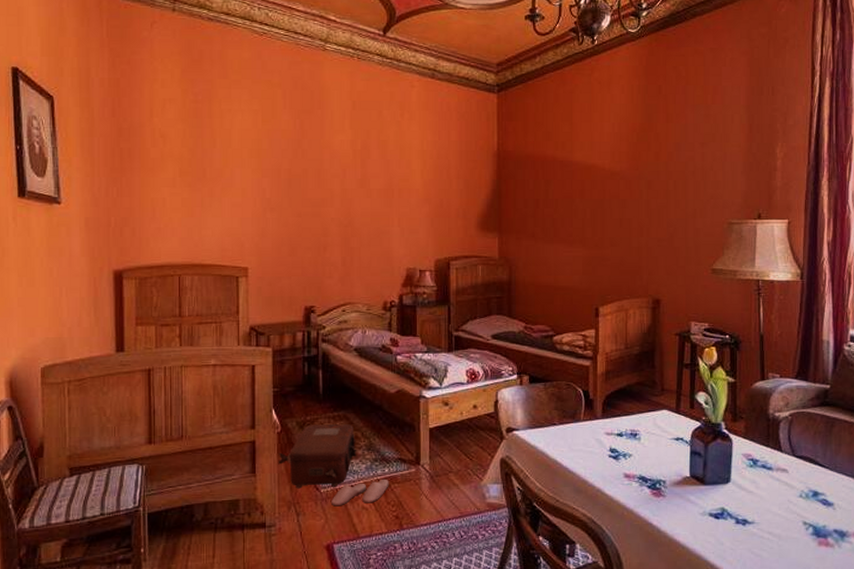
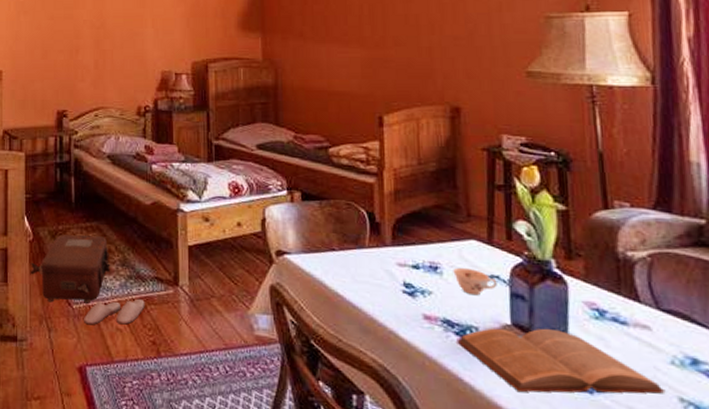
teacup: none [649,433,681,455] -> present [453,267,497,296]
book: none [649,477,795,529] -> present [457,328,666,394]

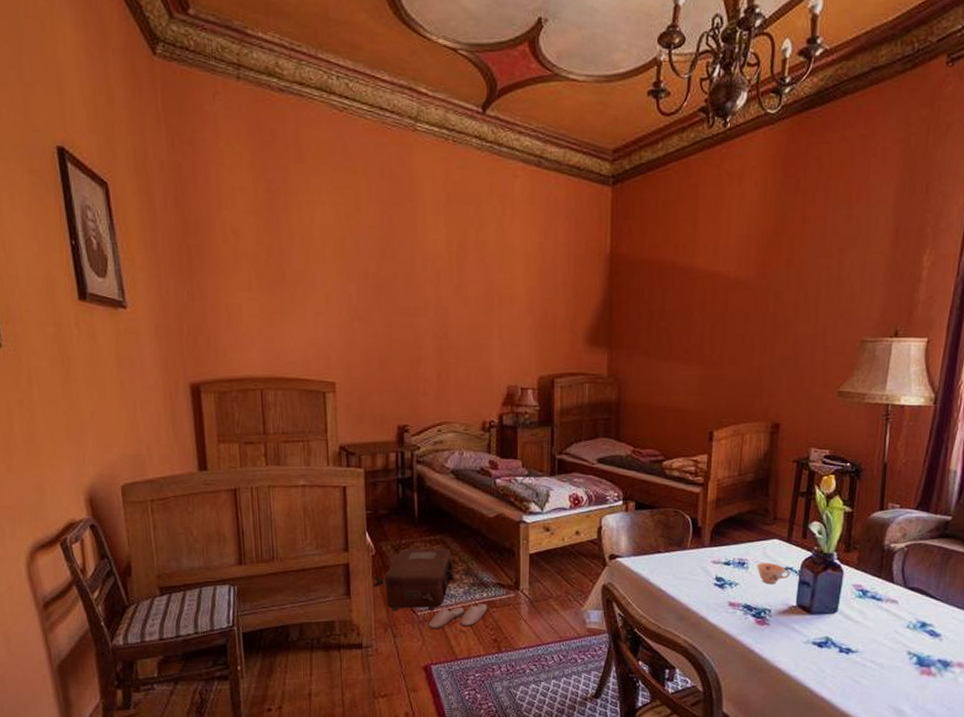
book: present [457,328,666,394] -> none [753,607,900,656]

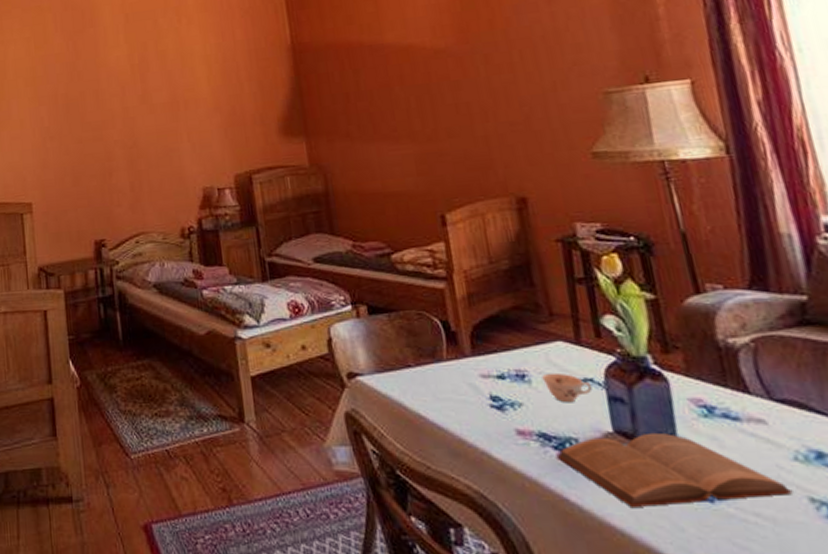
suitcase: present [373,548,455,610] -> none [80,375,169,453]
slippers: present [429,603,487,629] -> none [144,441,210,476]
book: none [753,607,900,656] -> present [556,432,793,507]

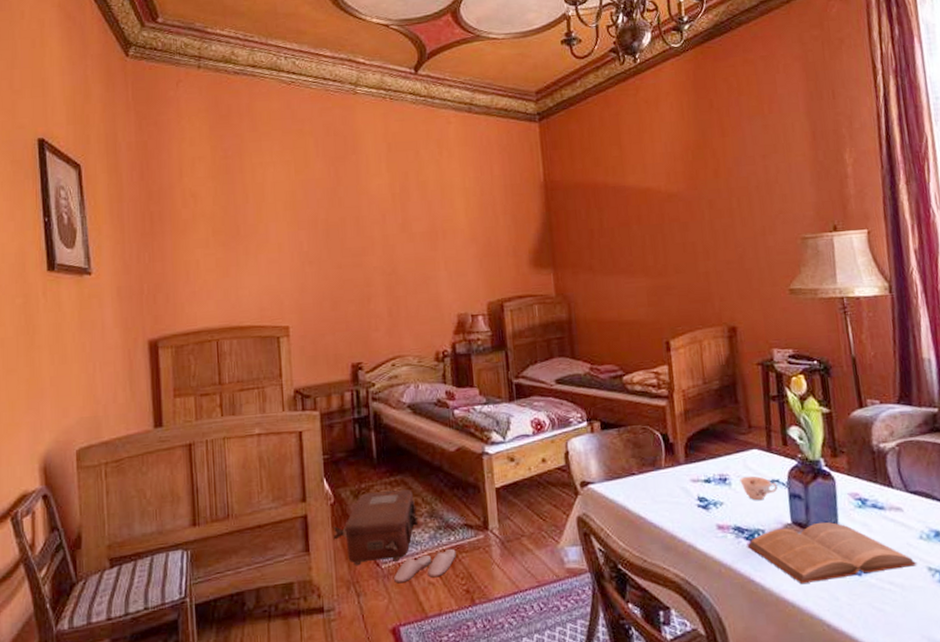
suitcase: none [80,375,169,453] -> present [333,489,419,565]
slippers: none [144,441,210,476] -> present [394,548,456,583]

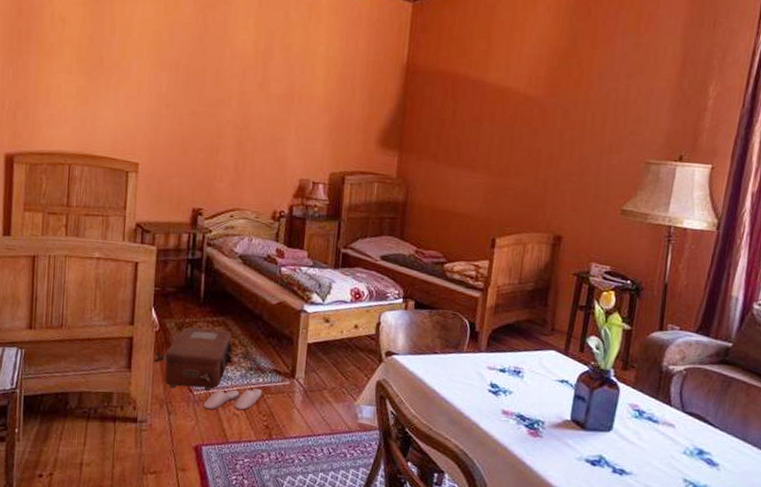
teacup: present [740,475,778,501] -> none [532,372,566,396]
book: present [747,522,917,583] -> none [525,422,675,476]

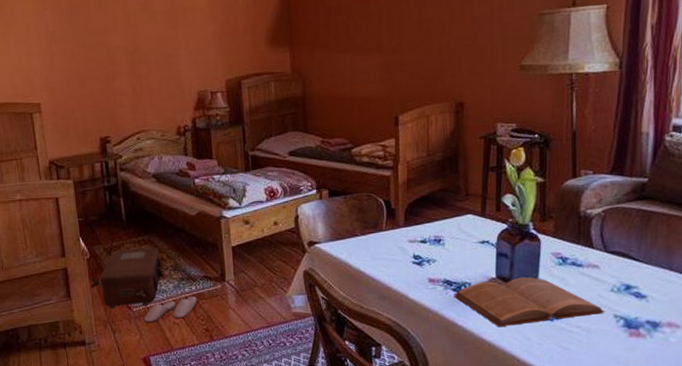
book: none [525,422,675,476] -> present [454,276,605,327]

